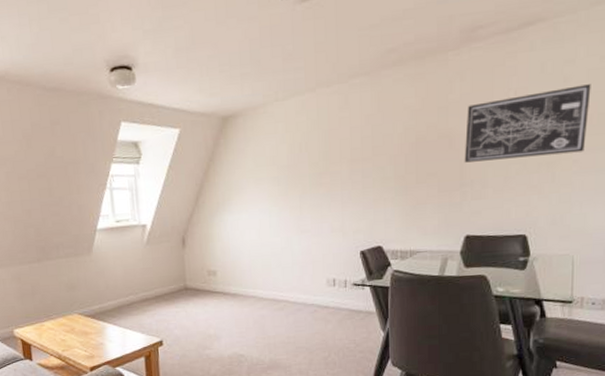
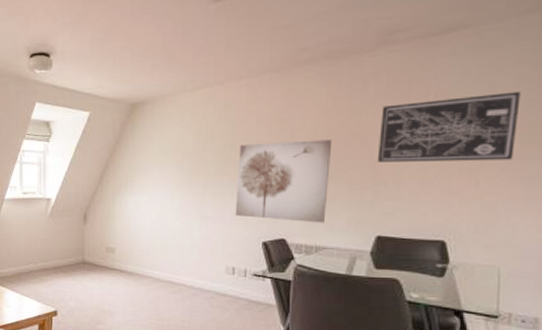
wall art: none [332,143,422,228] -> present [235,139,332,223]

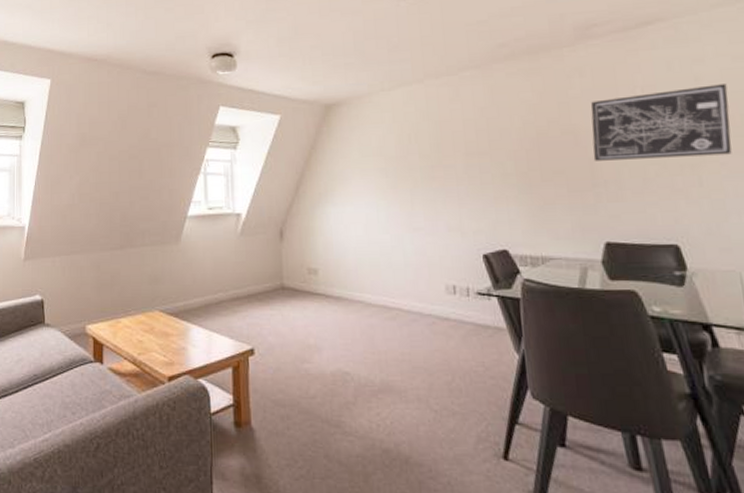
wall art: present [235,139,332,223] -> none [446,138,548,231]

